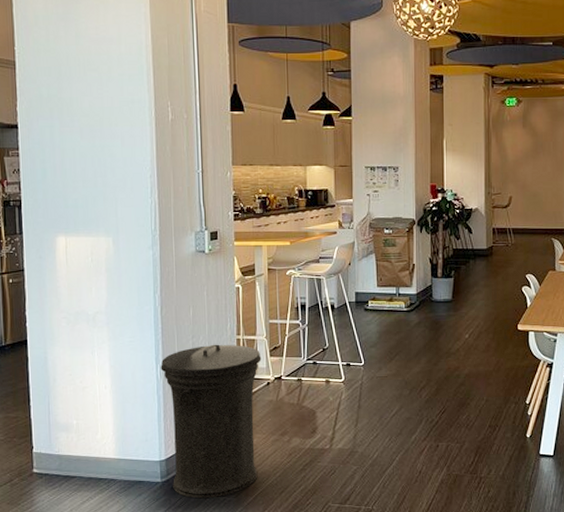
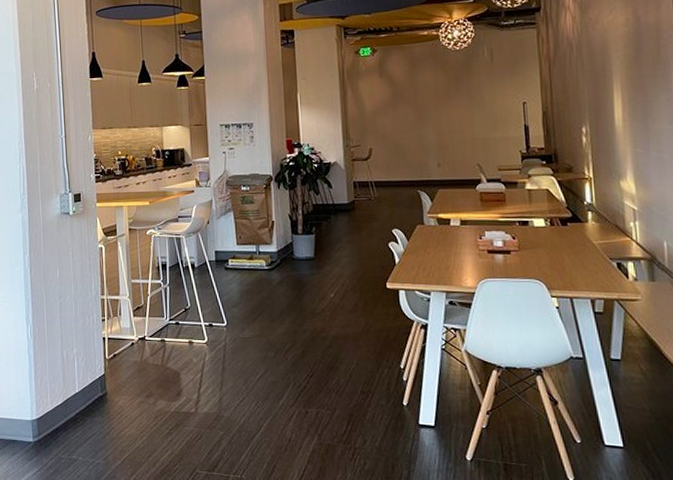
trash can: present [160,344,262,499] -> none [31,304,125,460]

